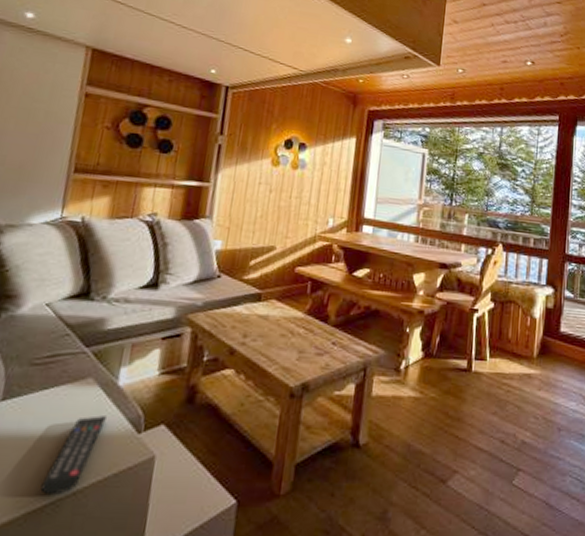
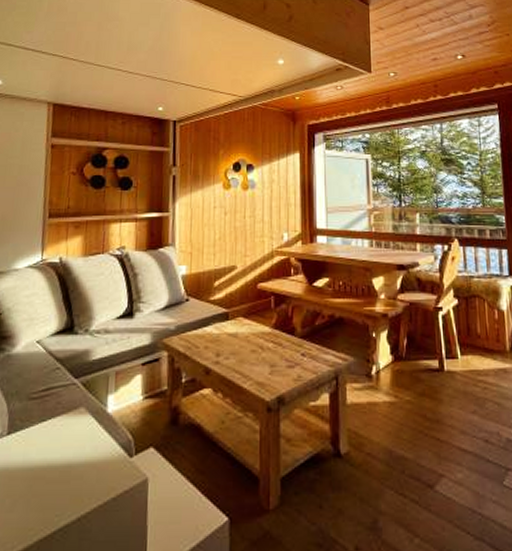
remote control: present [40,415,106,495] -> none [49,443,100,521]

